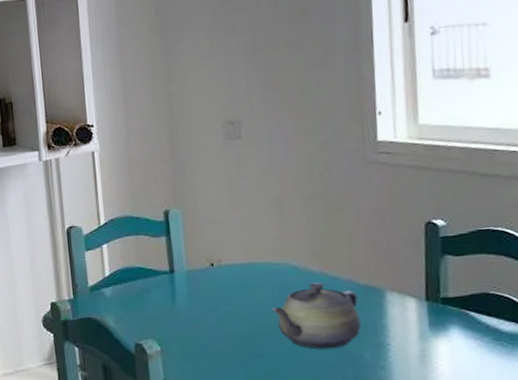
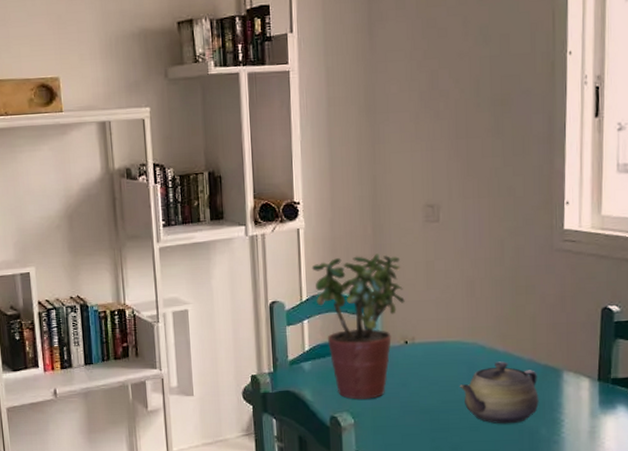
potted plant: none [108,174,209,326] -> present [311,253,405,400]

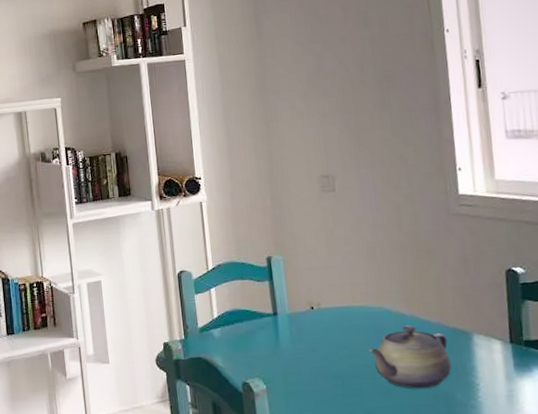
potted plant: present [311,253,405,400] -> none [215,223,308,365]

